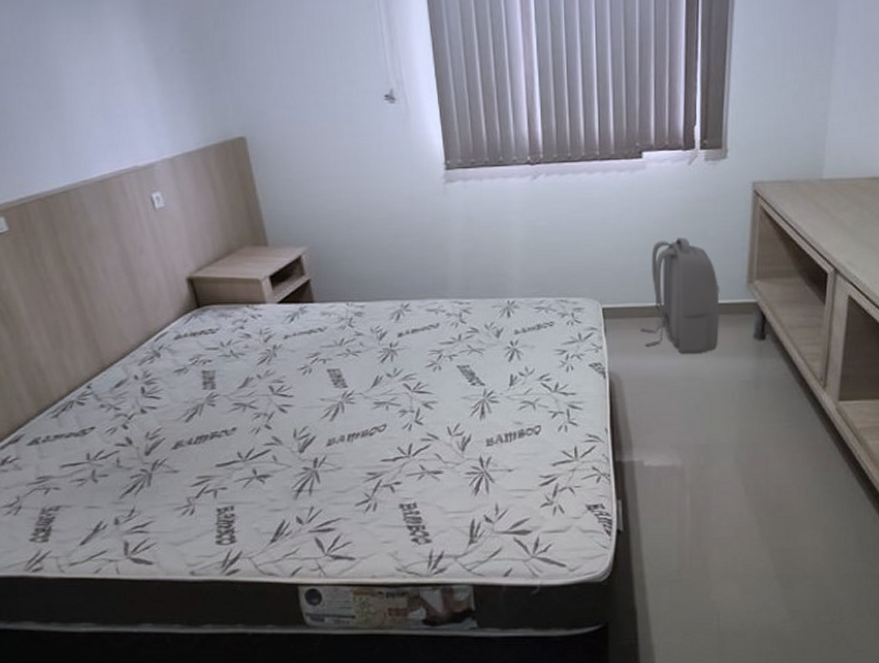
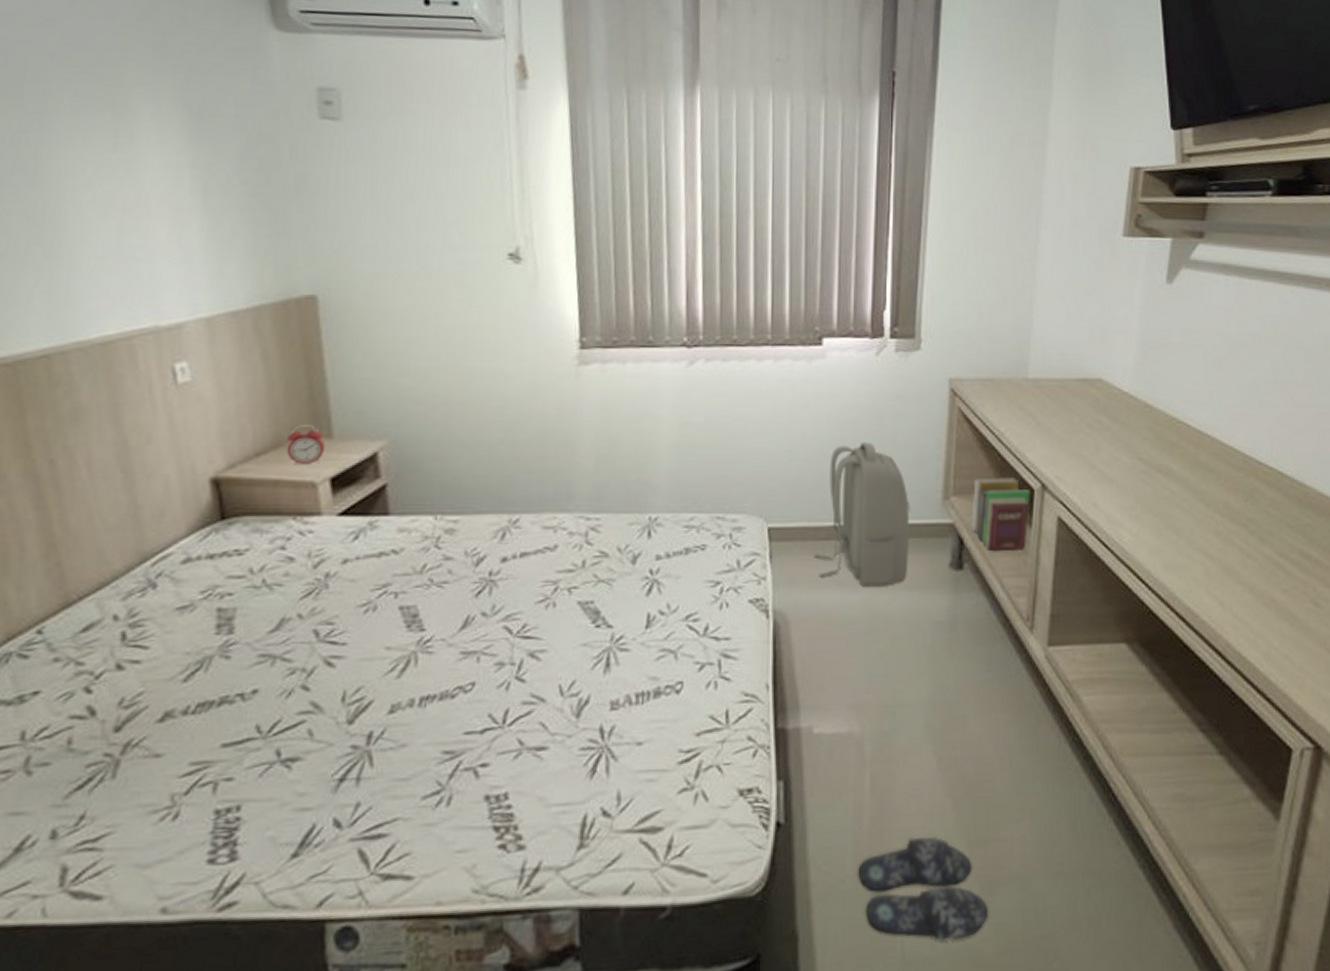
alarm clock: none [236,237,263,267] -> present [286,425,325,465]
slippers: none [682,544,786,620] -> present [858,836,987,940]
books: none [773,263,824,324] -> present [972,477,1030,550]

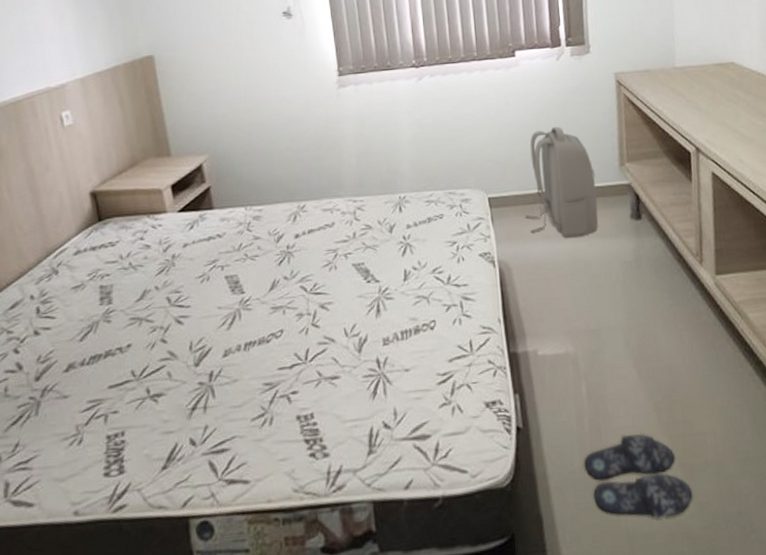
alarm clock: present [286,425,325,465] -> none [140,148,165,178]
books: present [972,477,1030,550] -> none [642,144,689,203]

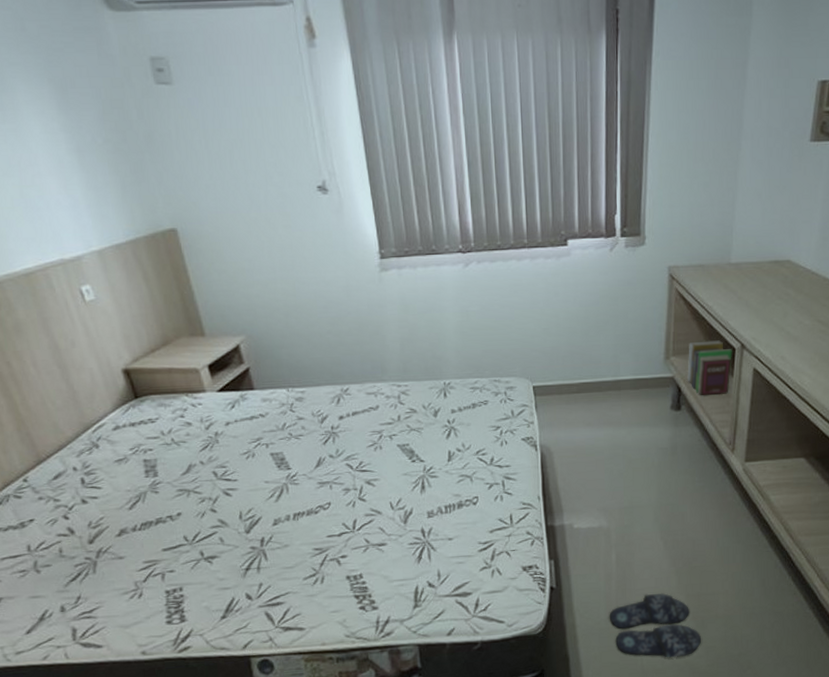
backpack: present [525,126,598,238] -> none [569,318,640,426]
books: none [642,144,689,203] -> present [687,340,732,395]

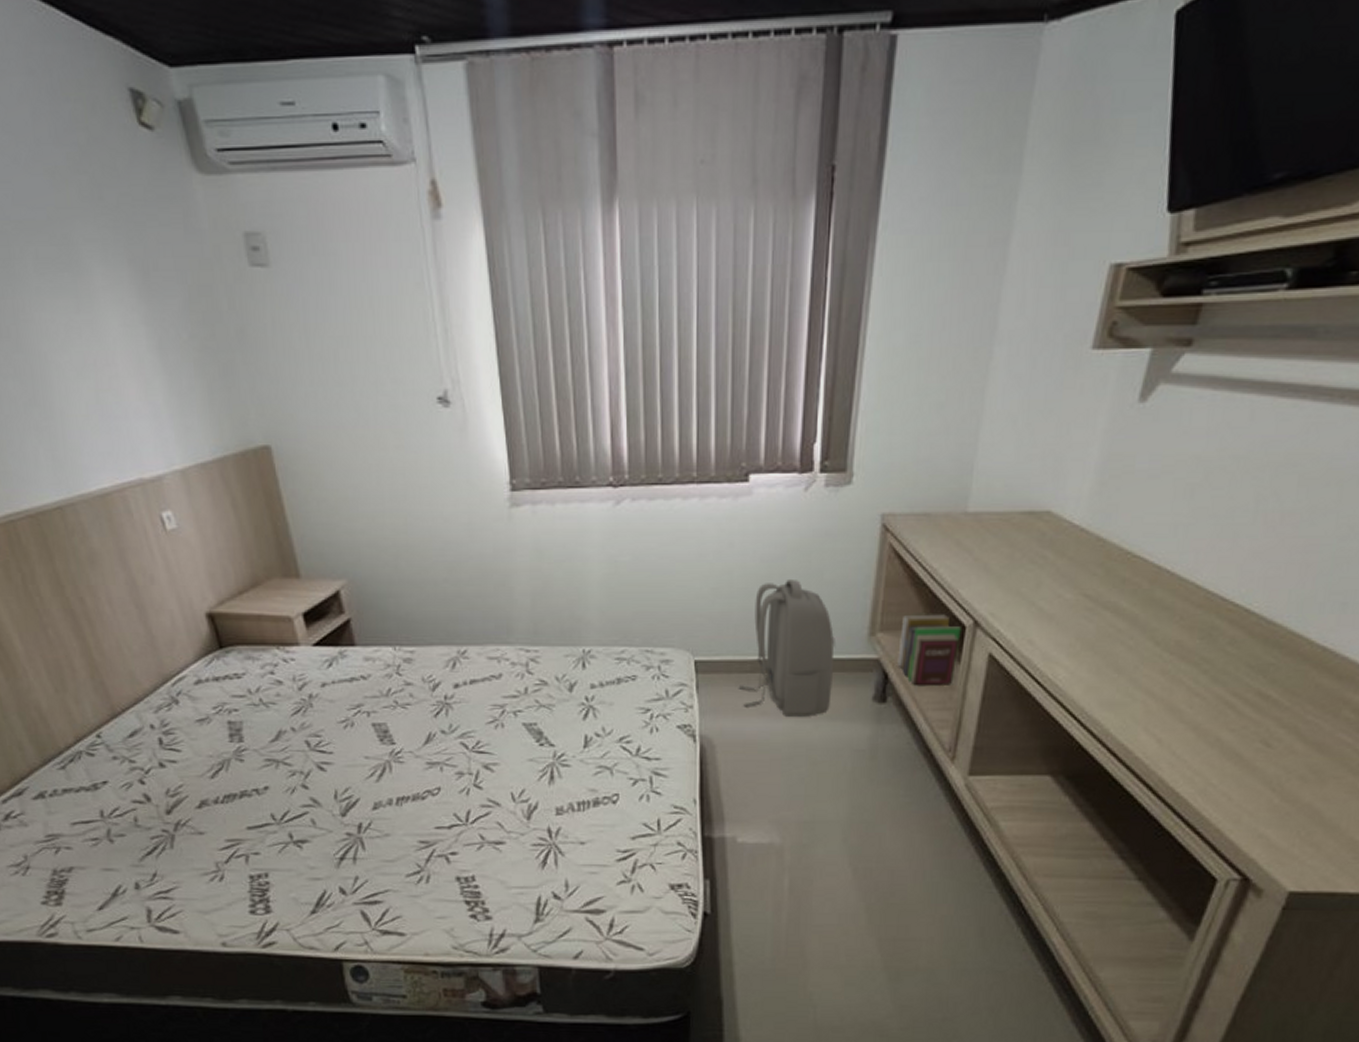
backpack: none [569,318,640,426] -> present [739,578,835,717]
slippers: present [609,592,701,658] -> none [776,932,894,1015]

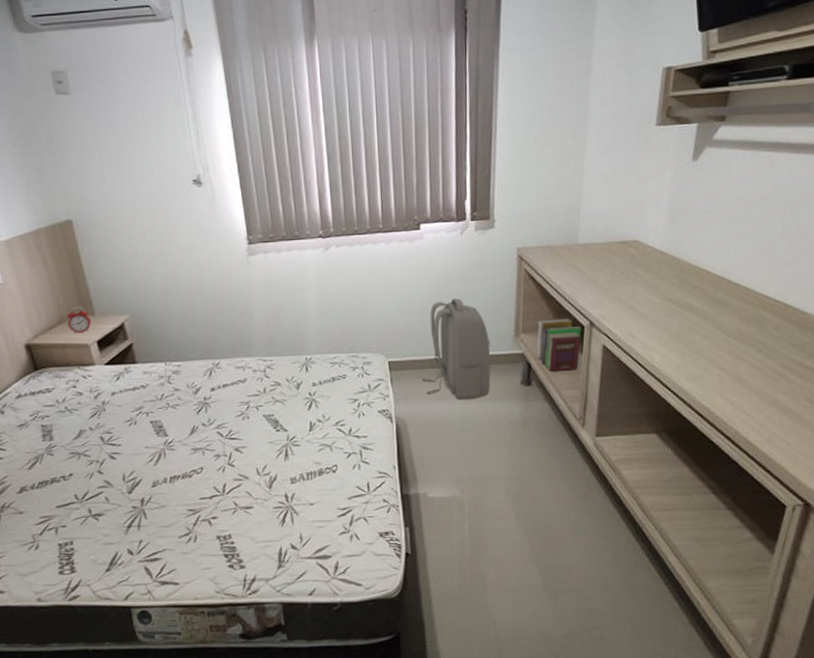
alarm clock: none [263,566,295,602] -> present [67,307,91,334]

